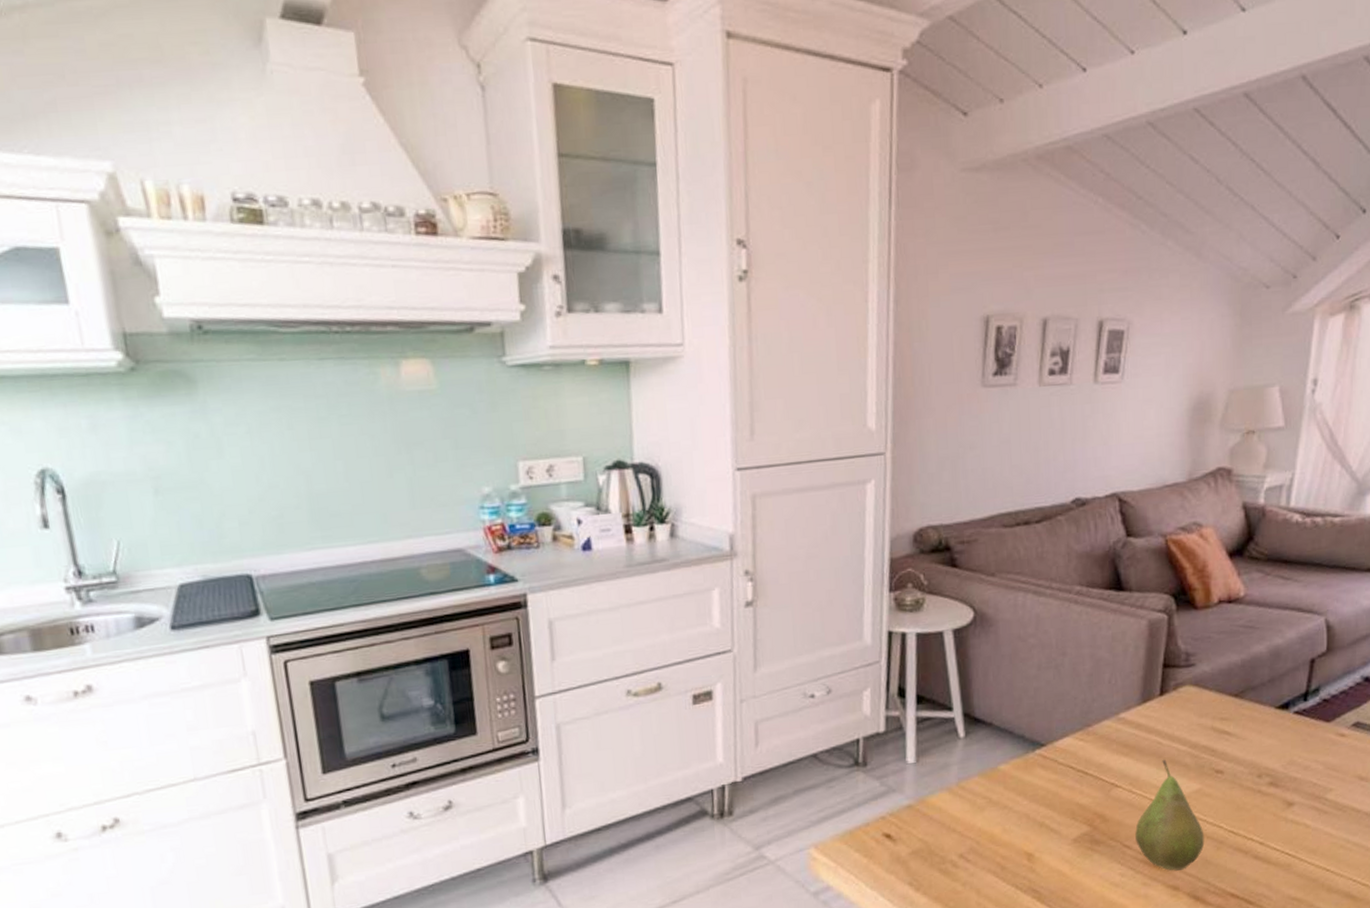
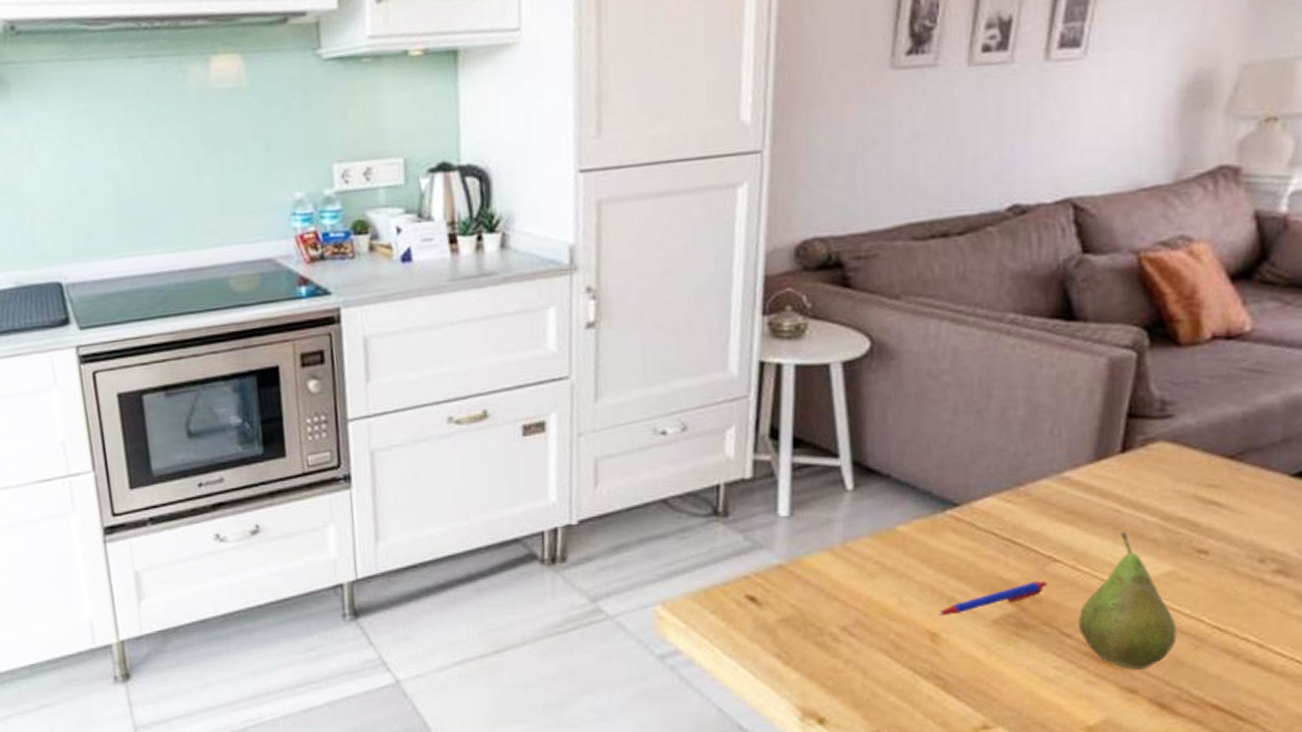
pen: none [1032,803,1112,839] -> present [938,581,1048,615]

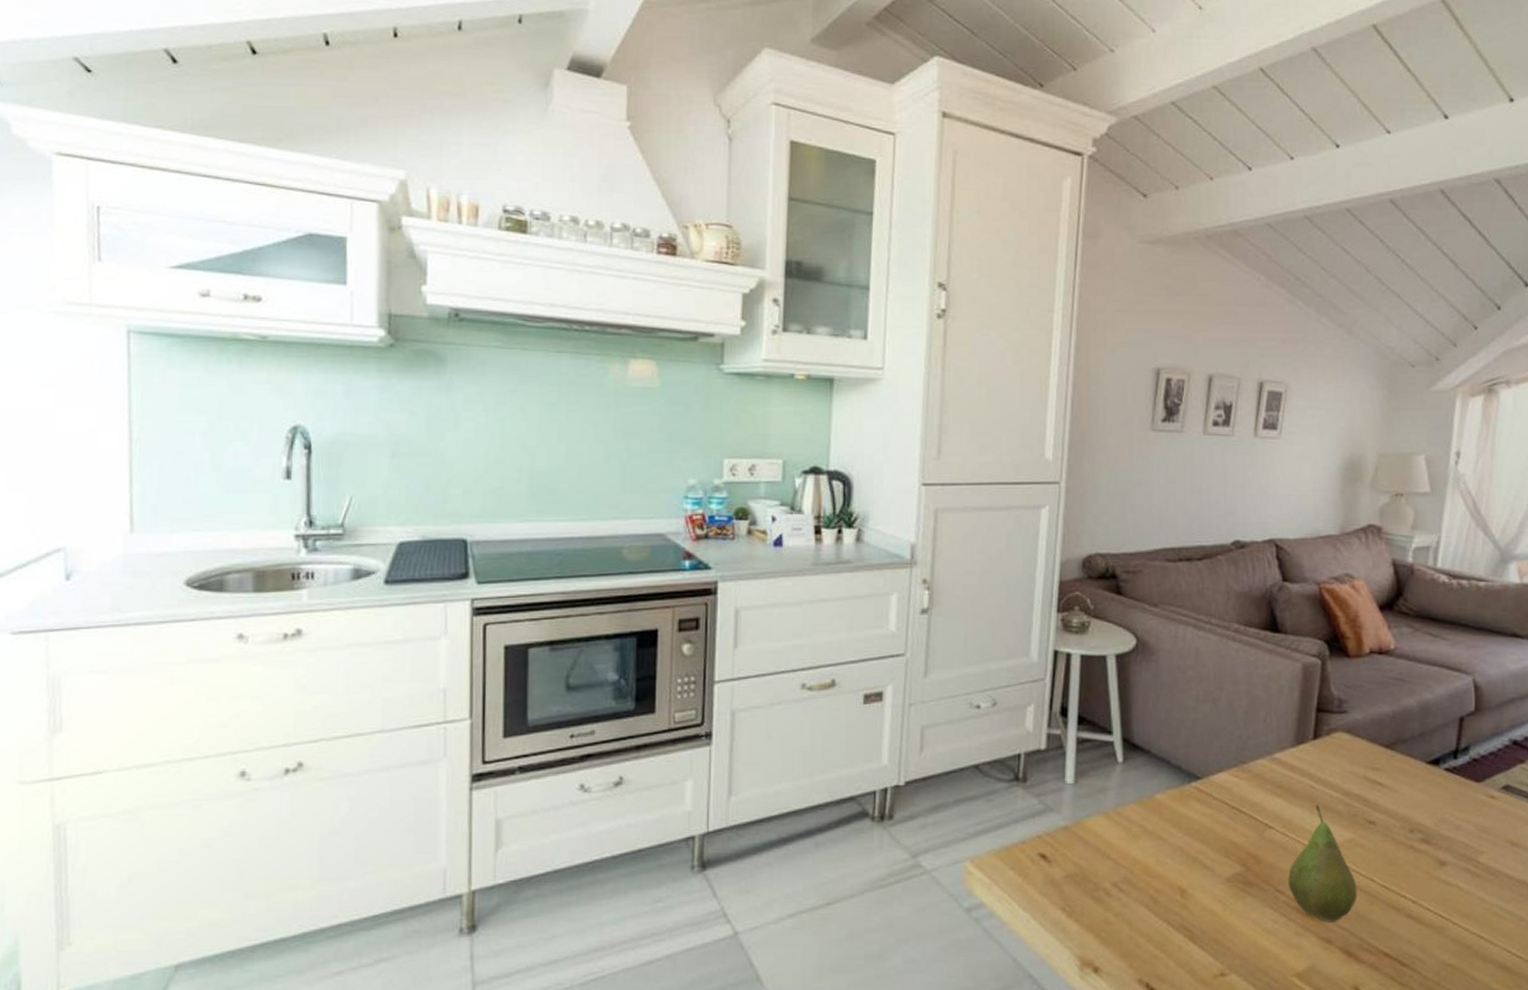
pen: present [938,581,1048,615] -> none [1186,845,1266,874]

